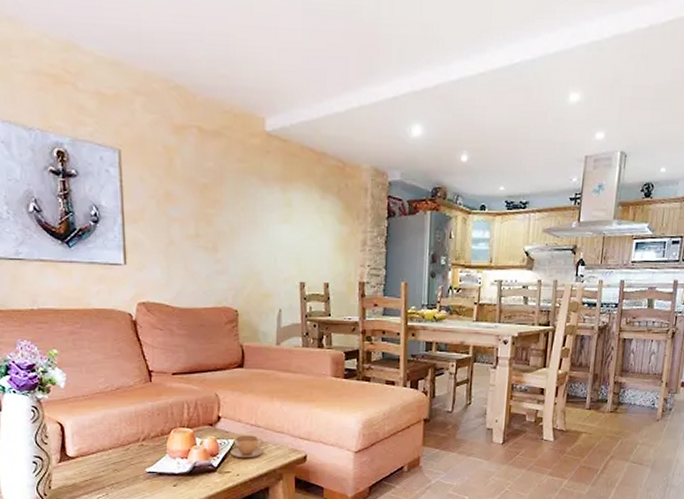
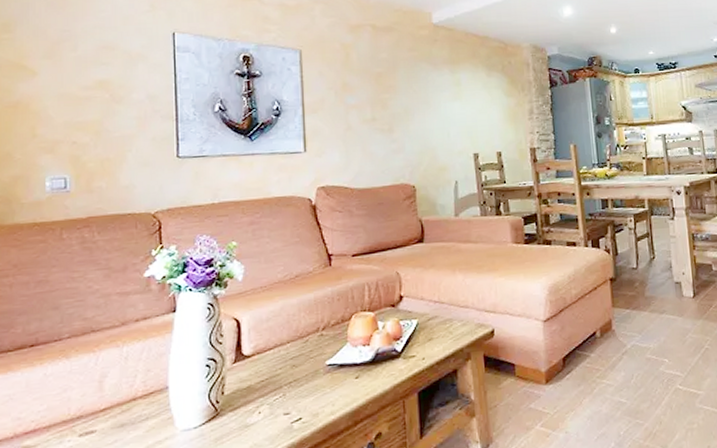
teacup: present [229,435,263,457] -> none [413,313,449,339]

